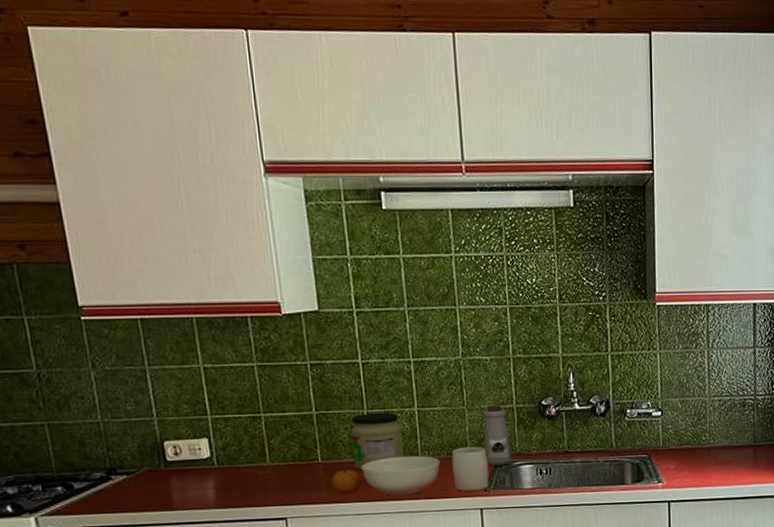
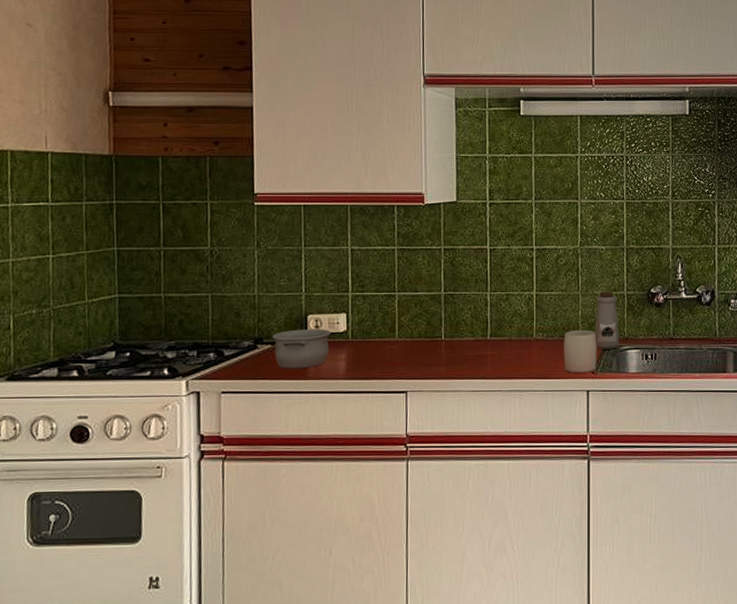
cooking pot: none [126,456,194,501] -> present [272,329,332,369]
fruit: present [330,468,362,494] -> none [450,346,479,370]
jar: present [350,412,405,471] -> none [473,295,521,349]
bowl: present [360,455,441,497] -> none [479,336,553,375]

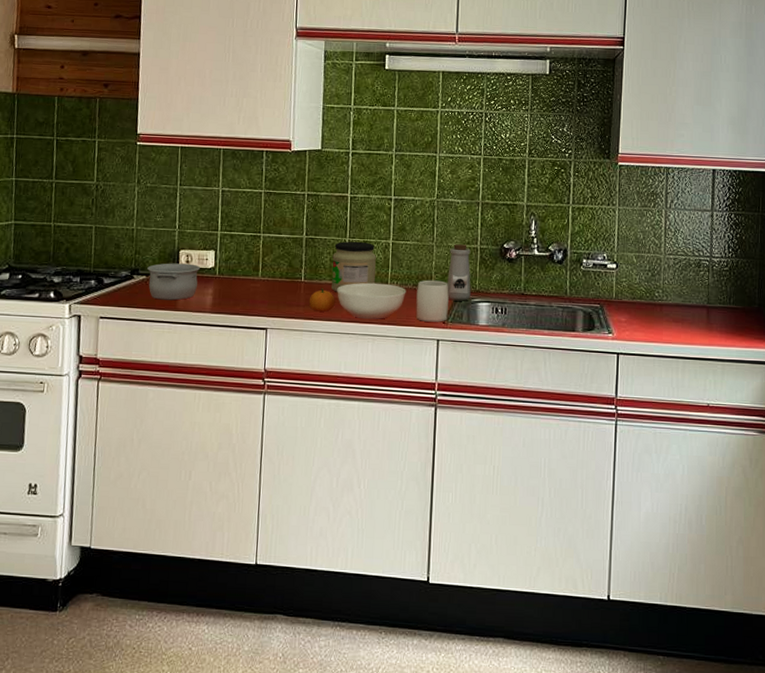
fruit: none [450,346,479,370] -> present [308,288,335,312]
jar: none [473,295,521,349] -> present [331,241,376,292]
bowl: none [479,336,553,375] -> present [336,282,406,320]

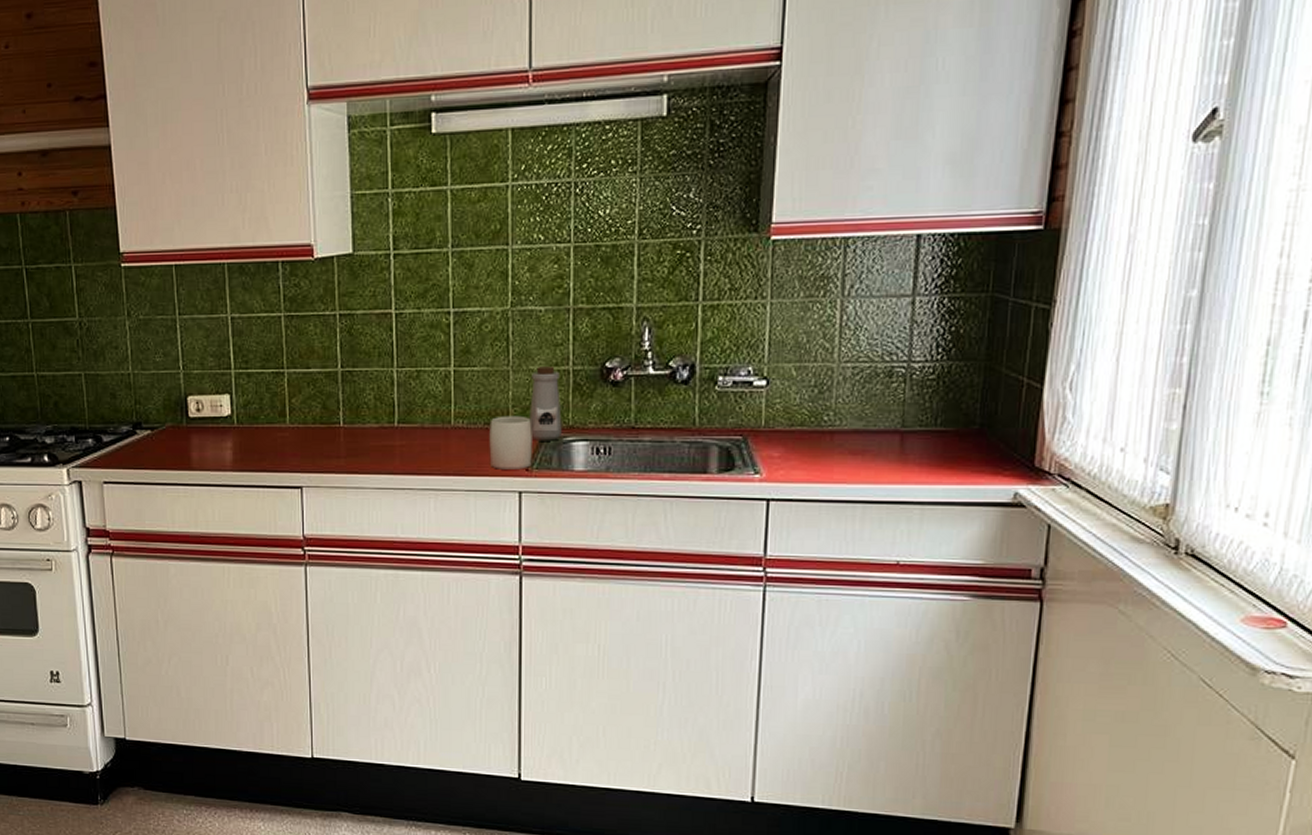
cooking pot: present [147,263,201,301] -> none [151,412,215,458]
fruit: present [308,288,335,312] -> none [351,434,385,463]
jar: present [331,241,376,292] -> none [377,371,435,438]
bowl: present [336,282,406,320] -> none [385,423,476,471]

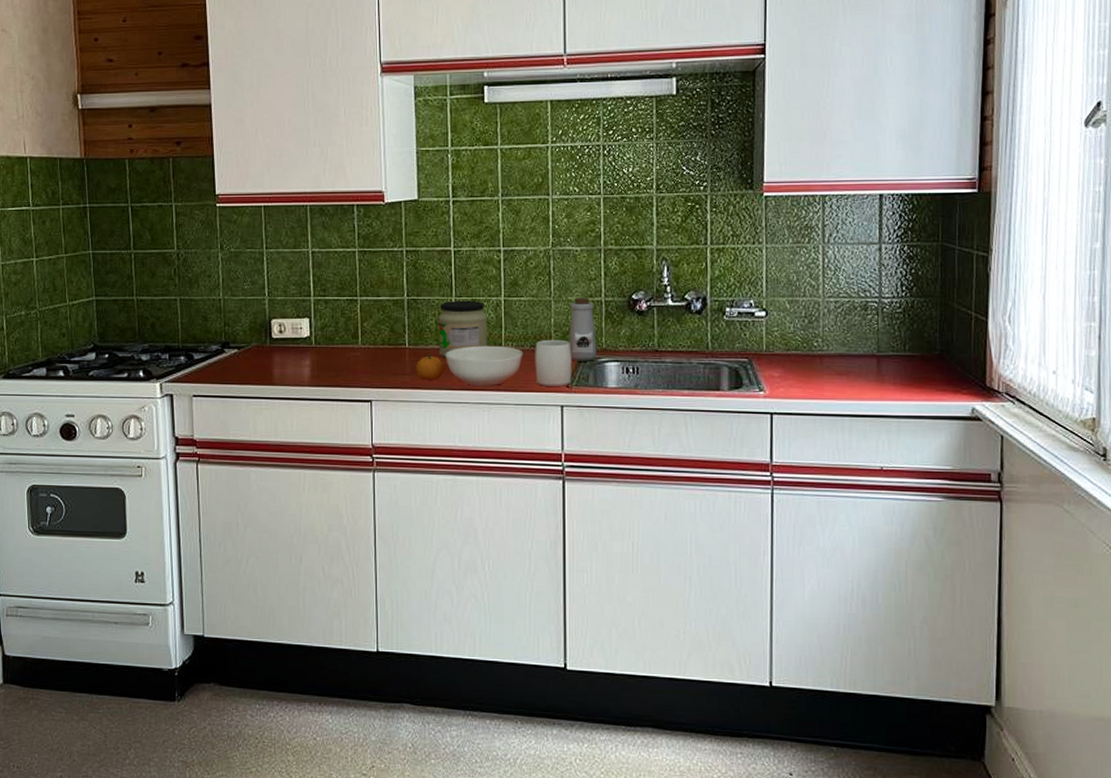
fruit: none [351,434,385,463] -> present [415,354,444,380]
jar: none [377,371,435,438] -> present [438,300,488,358]
bowl: none [385,423,476,471] -> present [444,345,523,387]

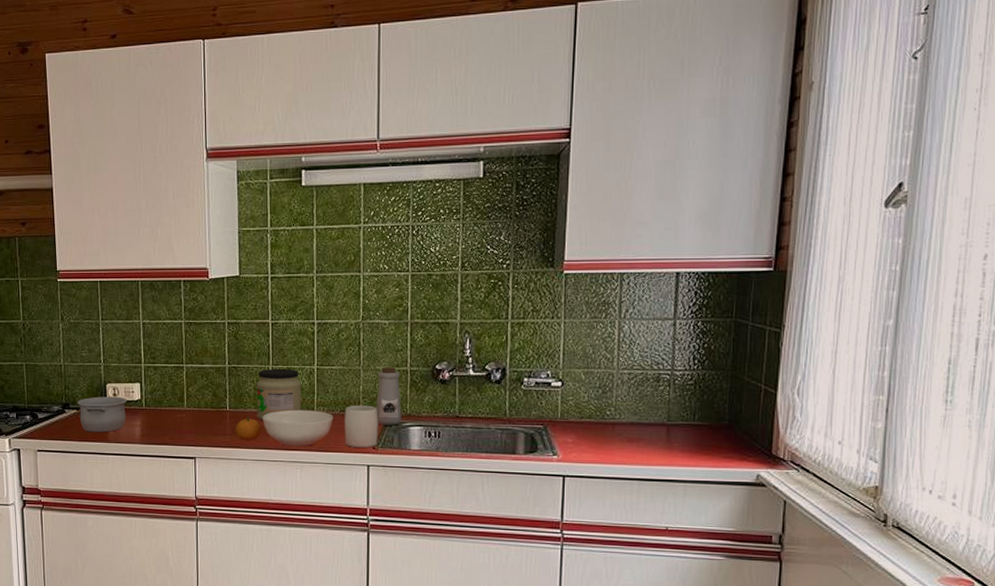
cooking pot: none [238,334,295,374] -> present [77,396,128,433]

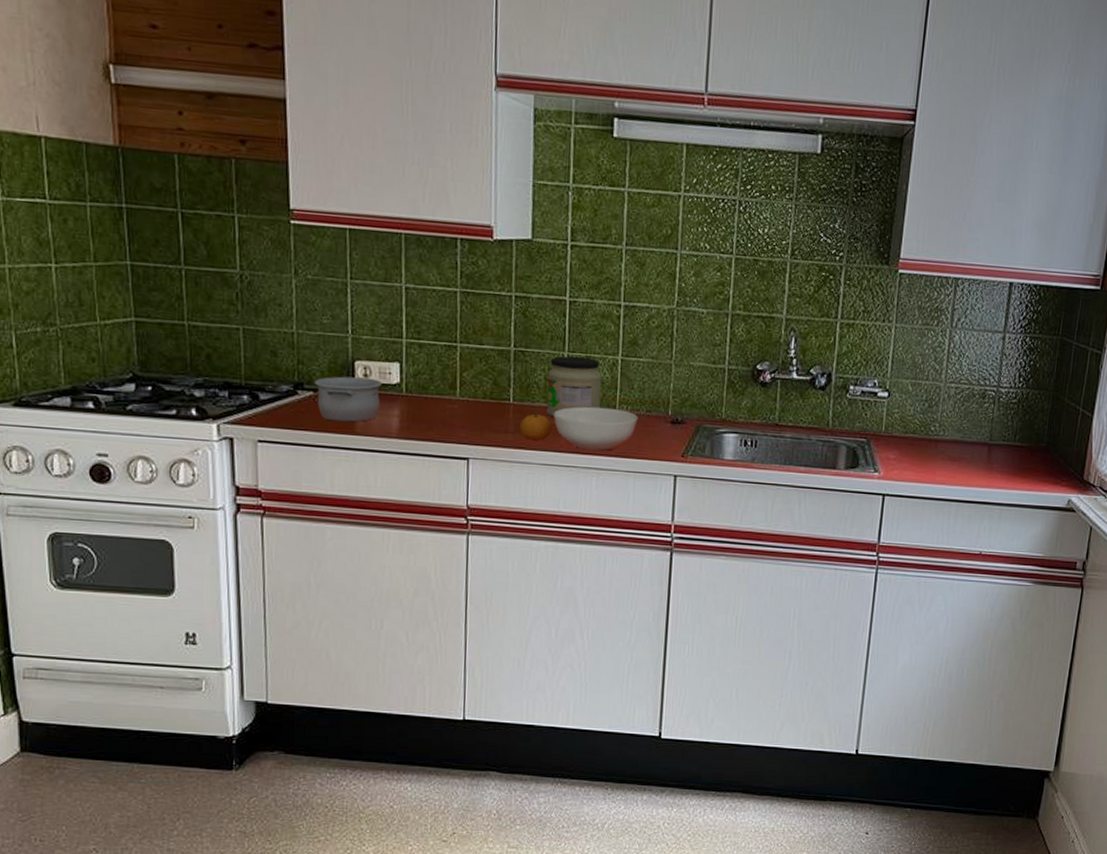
mug: present [344,405,378,448] -> none [649,405,690,455]
bottle: present [376,367,402,426] -> none [687,363,716,432]

